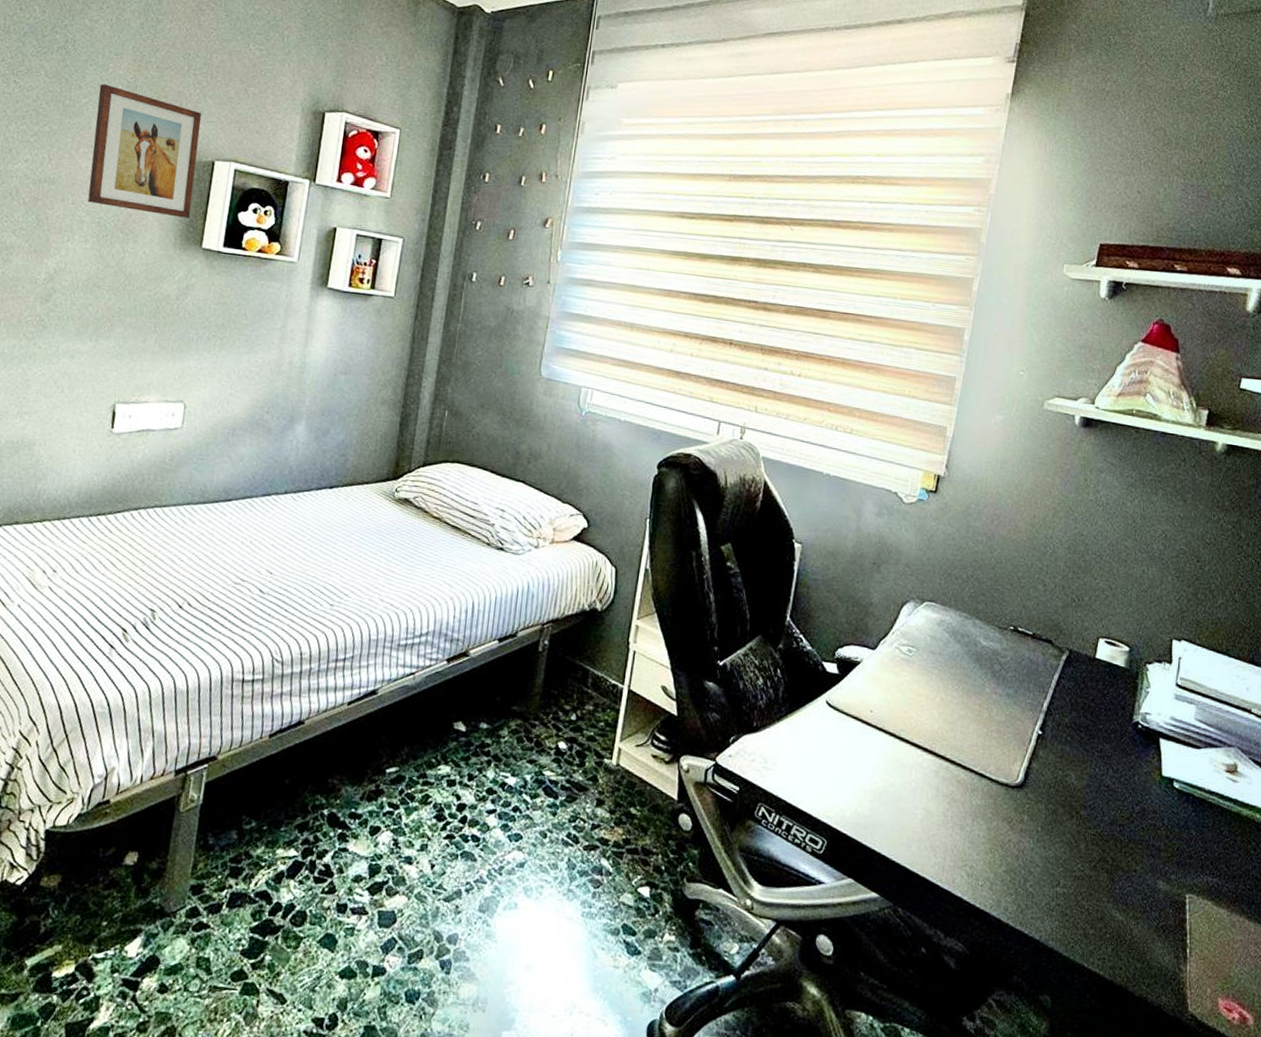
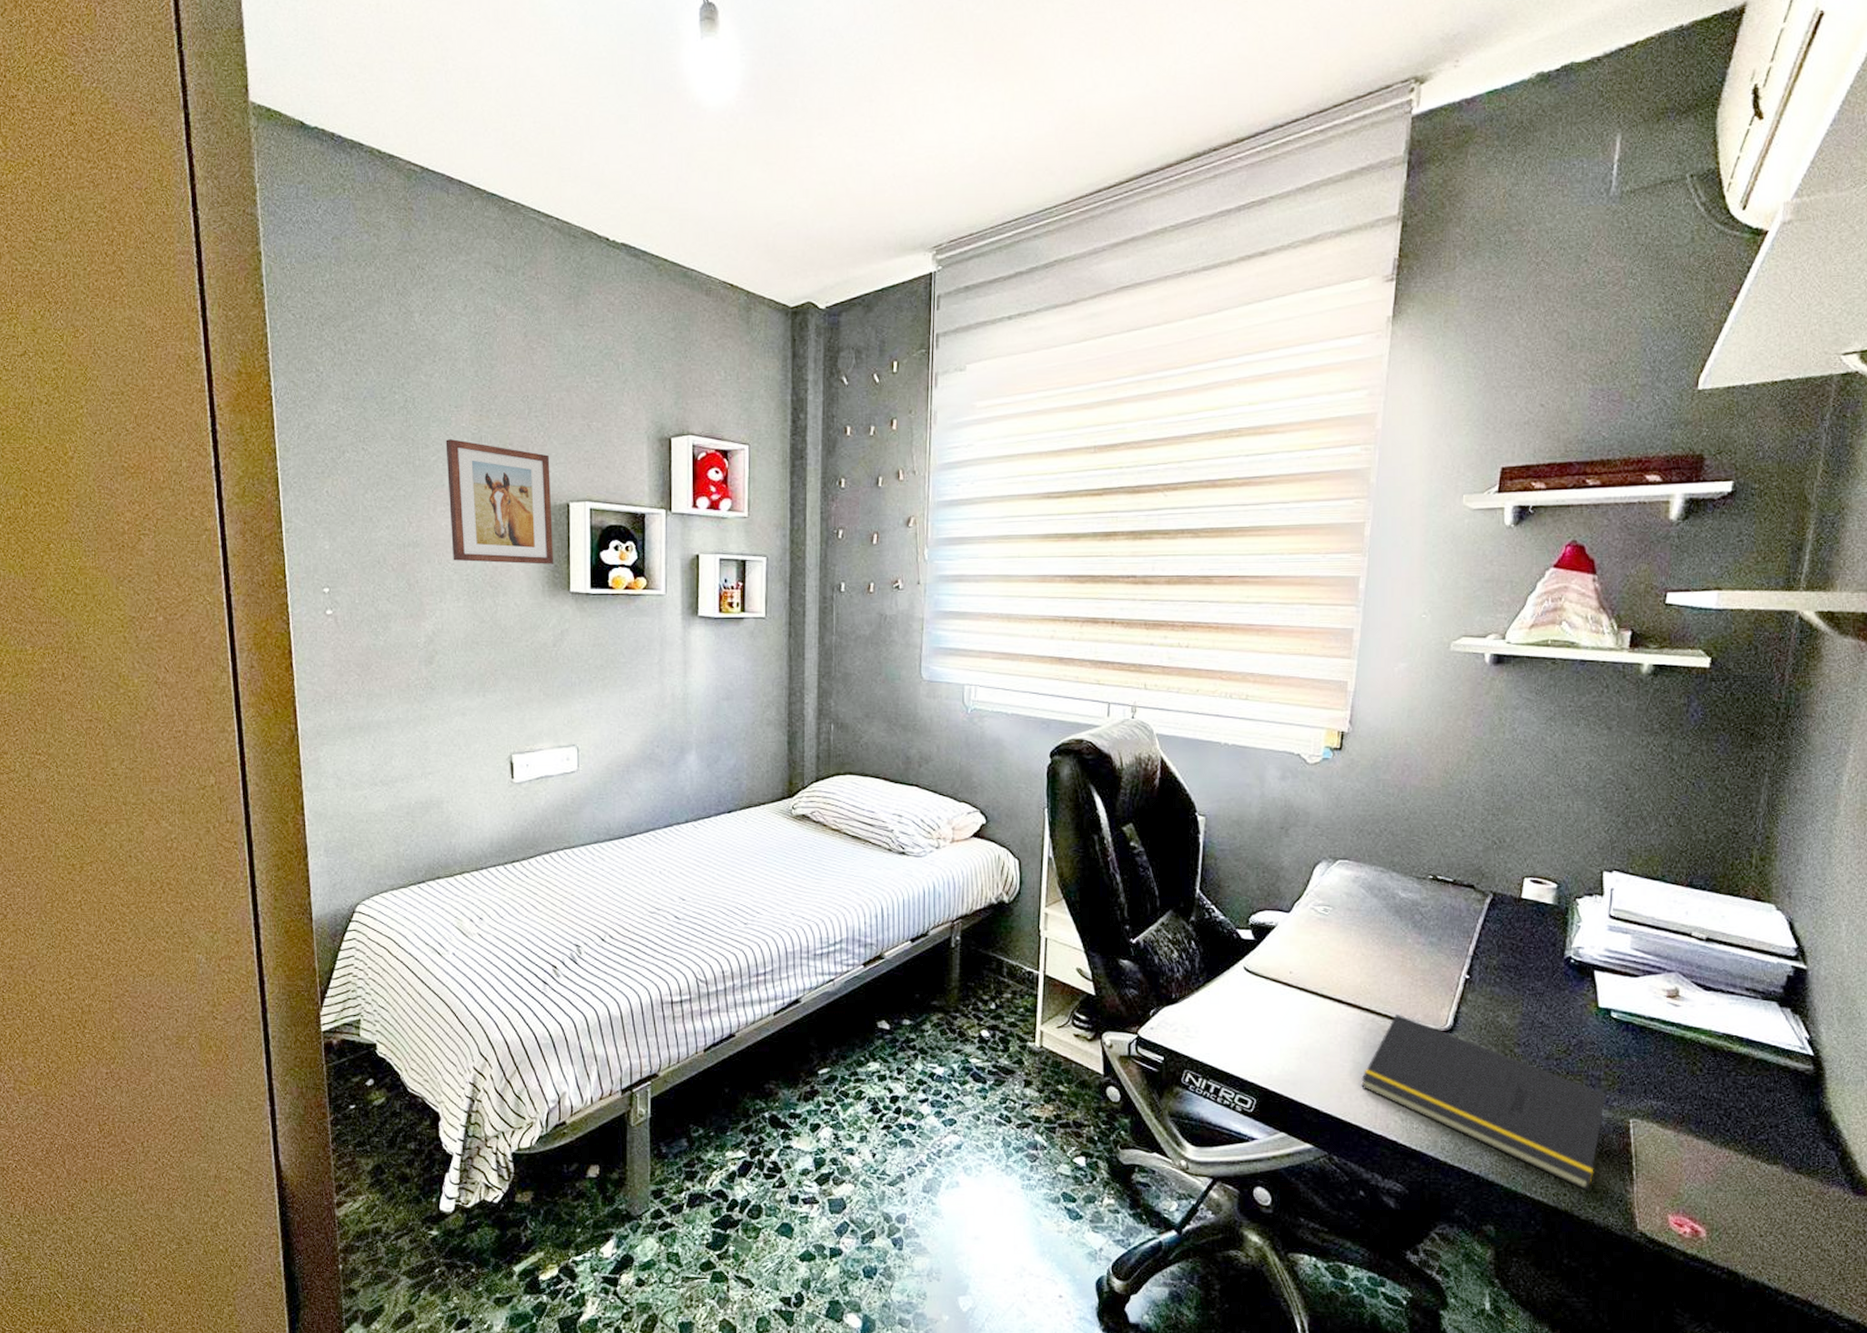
notepad: none [931,763,1165,967] -> present [1361,1013,1606,1191]

